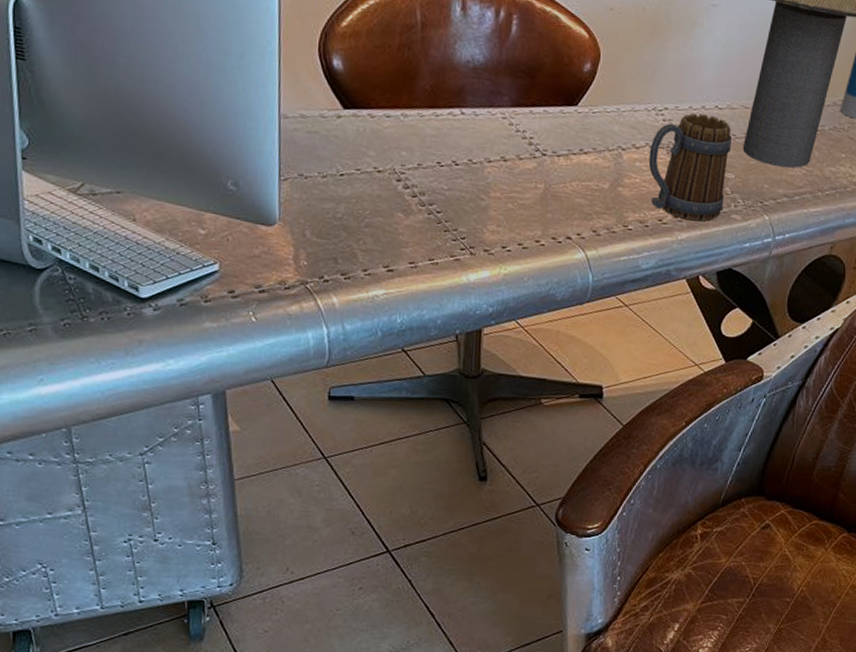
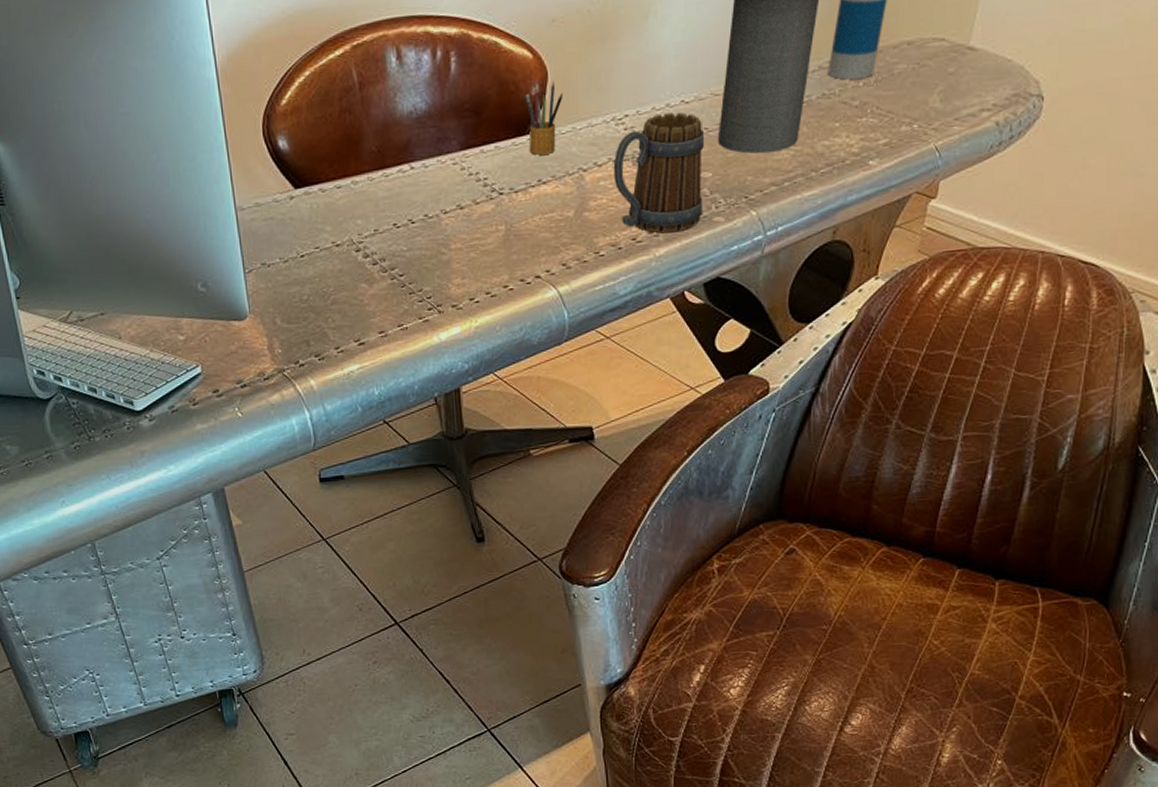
pencil box: none [576,61,613,128] -> present [525,81,564,155]

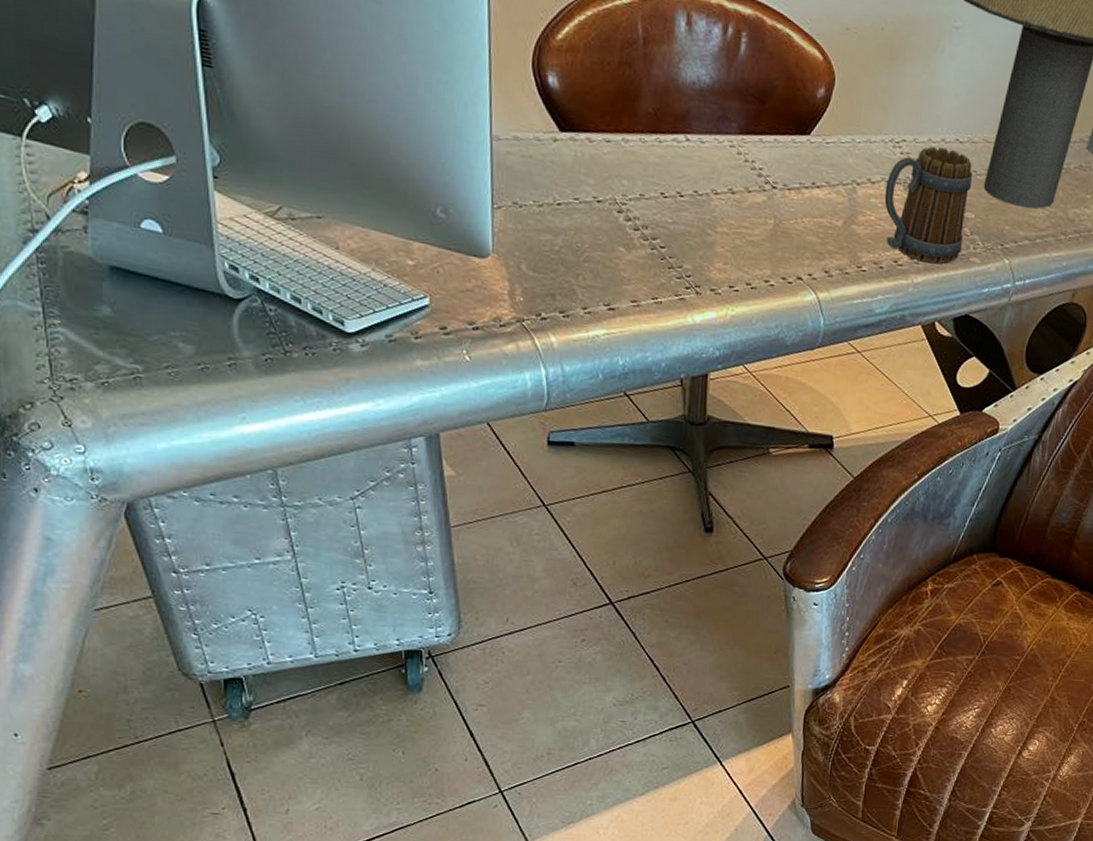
pencil box: present [525,81,564,155] -> none [808,85,848,160]

